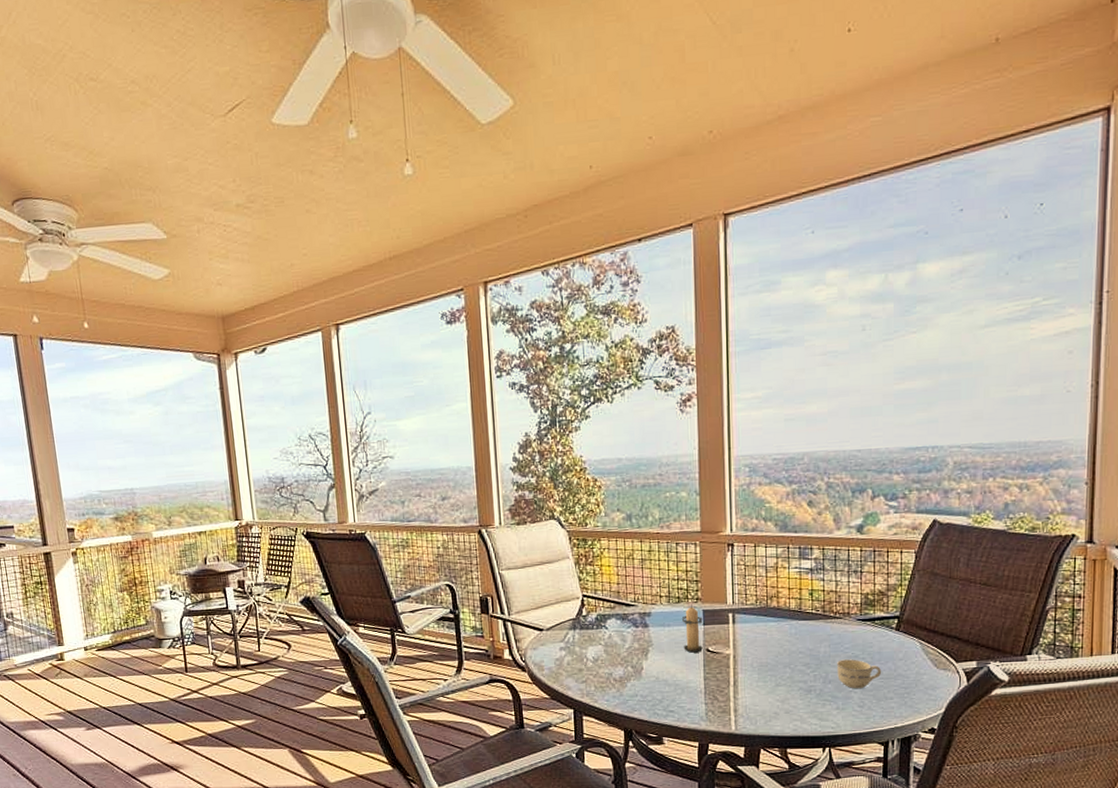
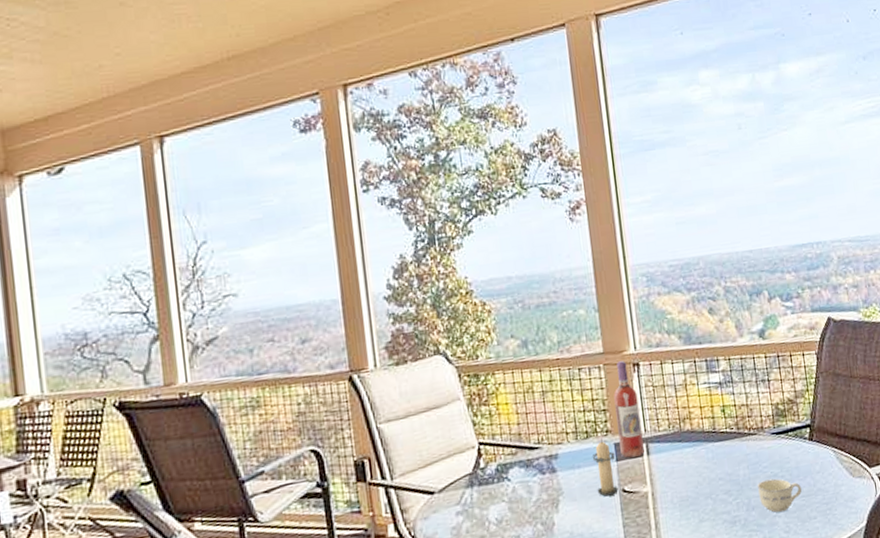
wine bottle: none [707,540,730,625] -> present [613,361,645,459]

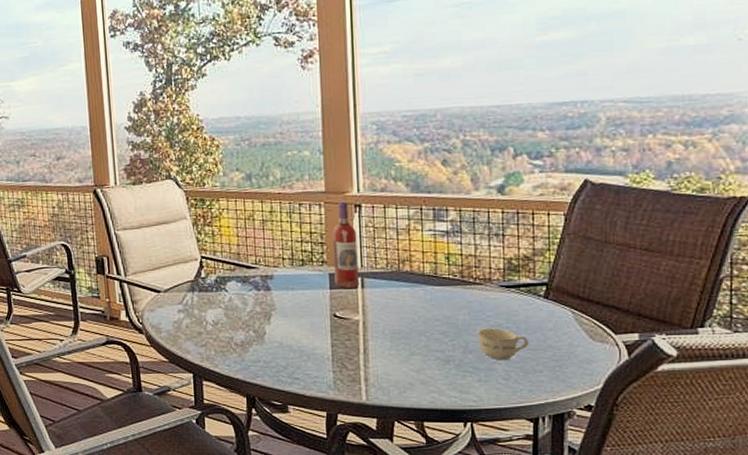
candle: present [592,438,619,497] -> none [306,267,330,318]

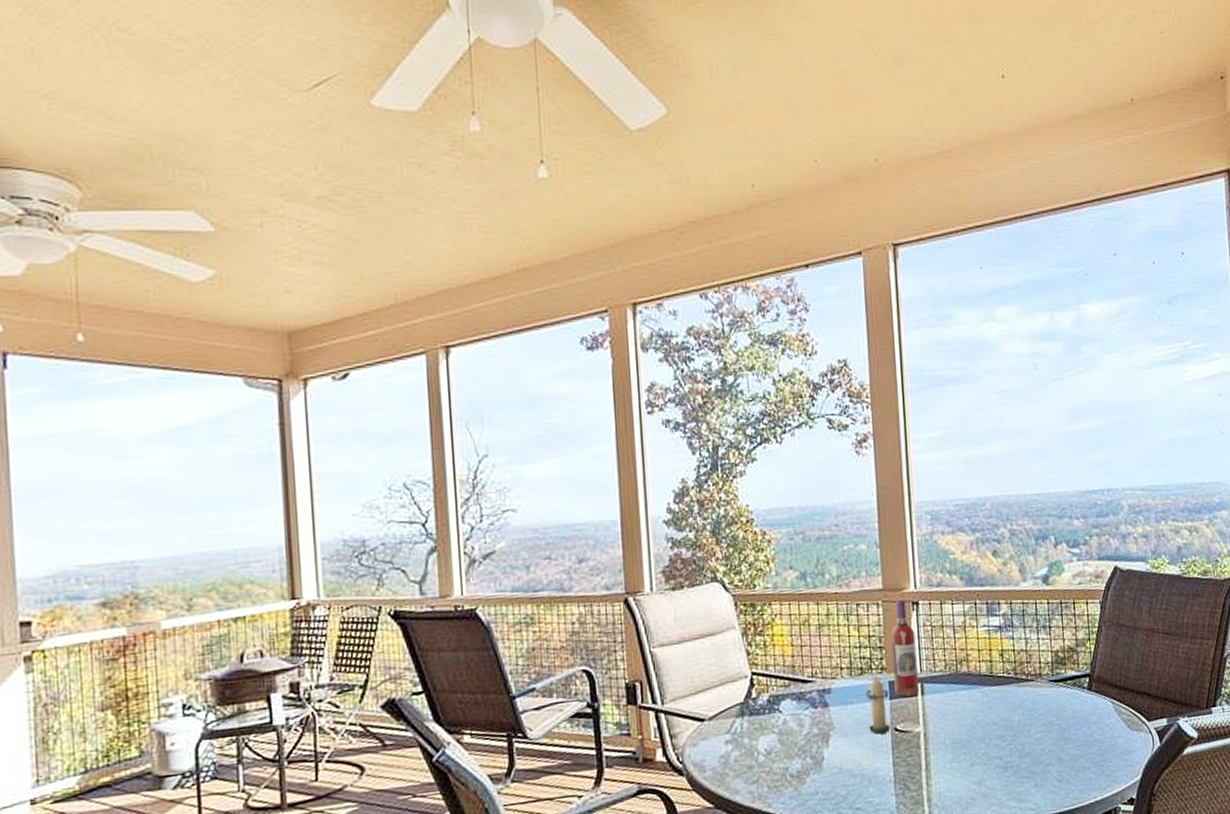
candle: none [306,267,330,318] -> present [865,675,890,735]
cup: present [478,328,530,361] -> none [1032,726,1078,761]

